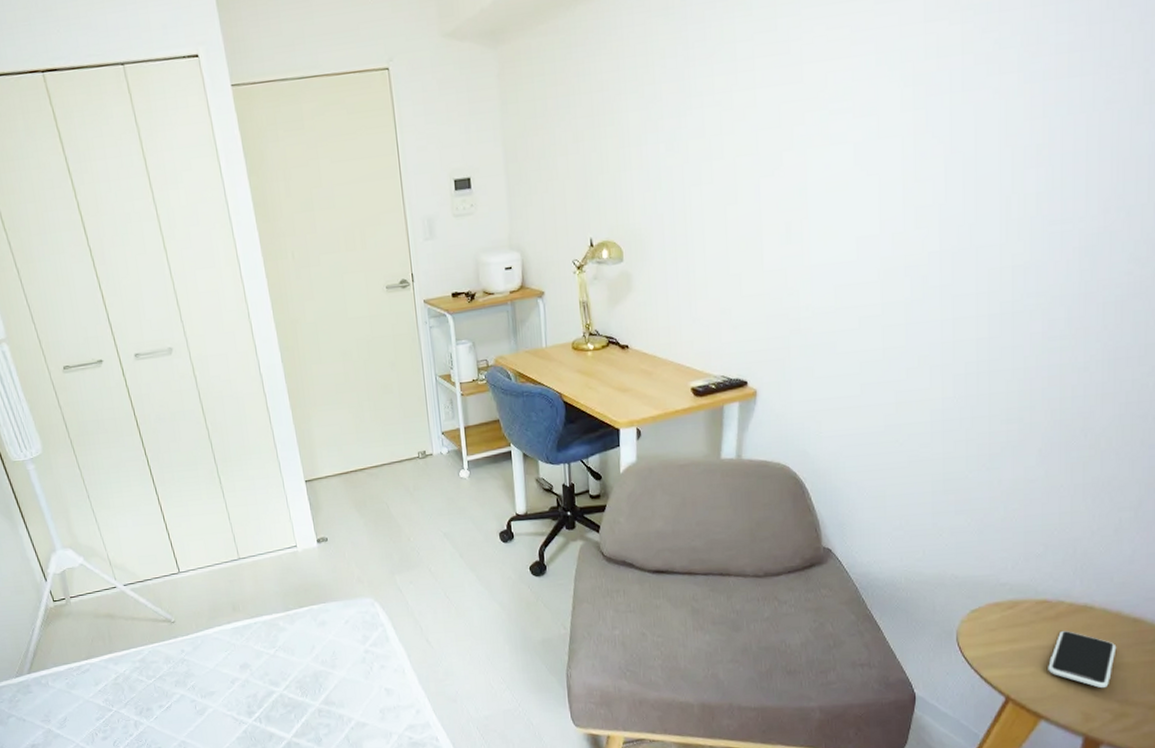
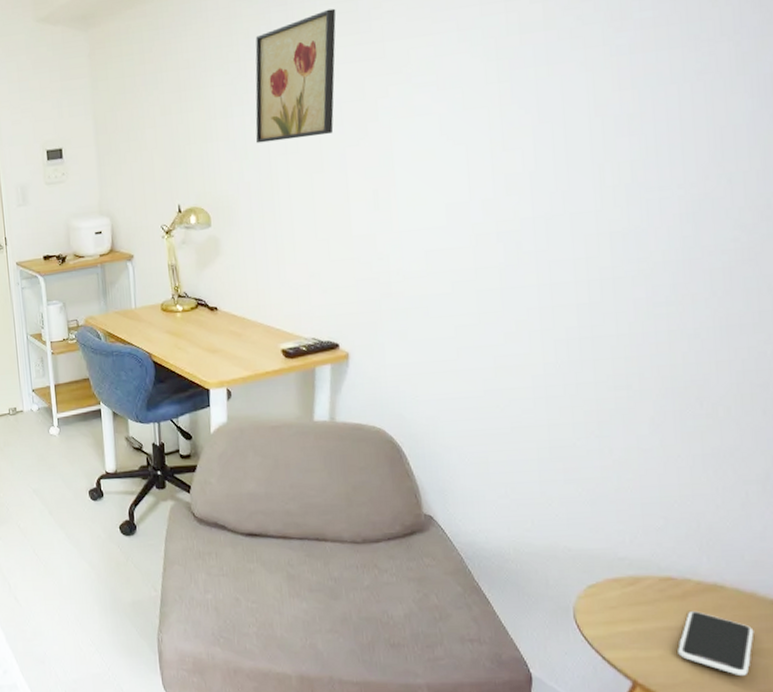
wall art: none [670,27,755,173] -> present [255,8,336,144]

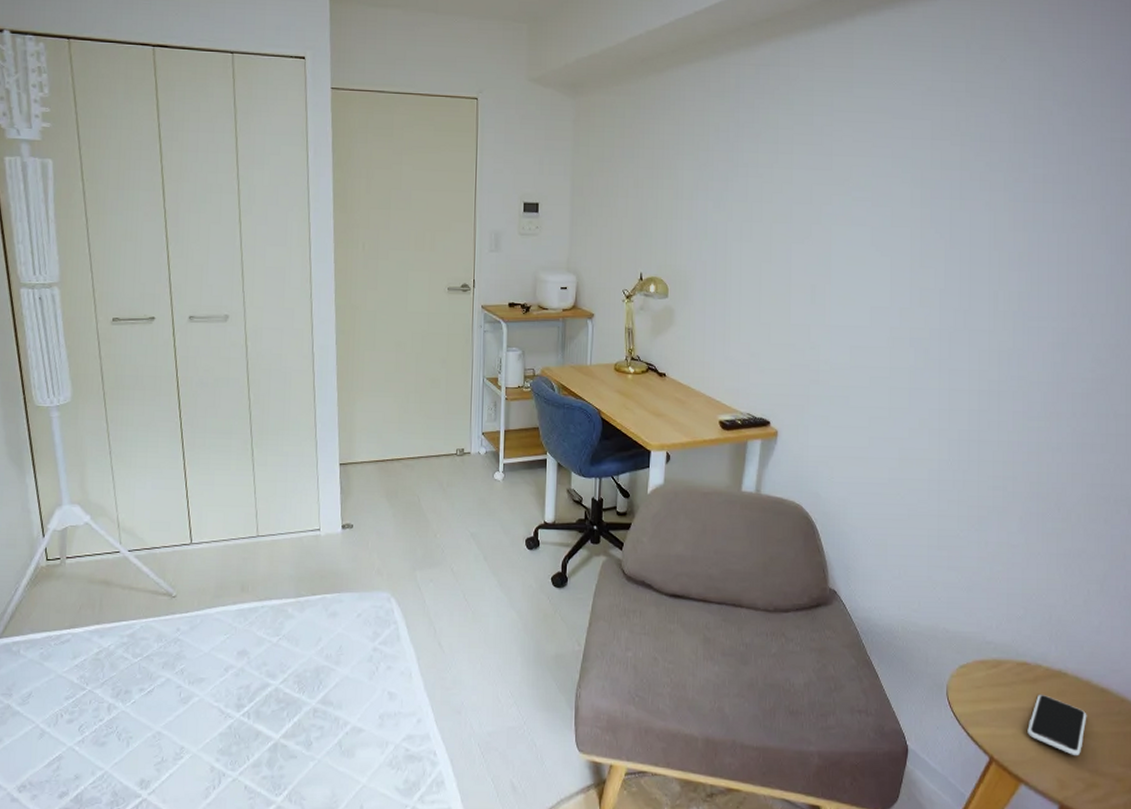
wall art: present [255,8,336,144] -> none [716,119,795,230]

